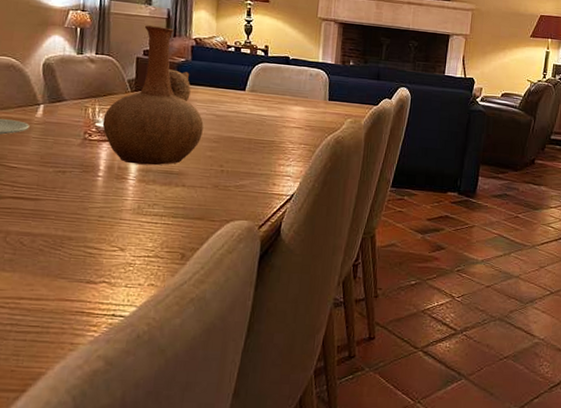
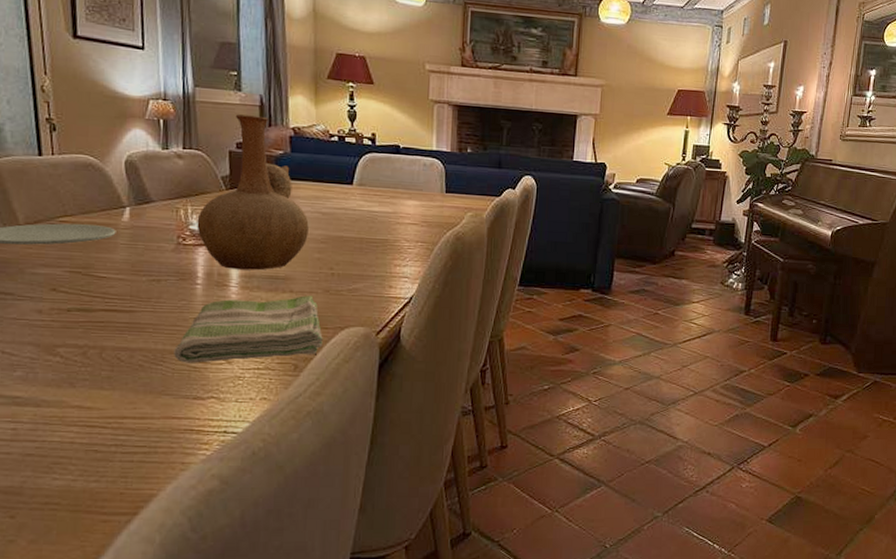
dish towel: none [72,190,210,250] -> present [174,295,323,363]

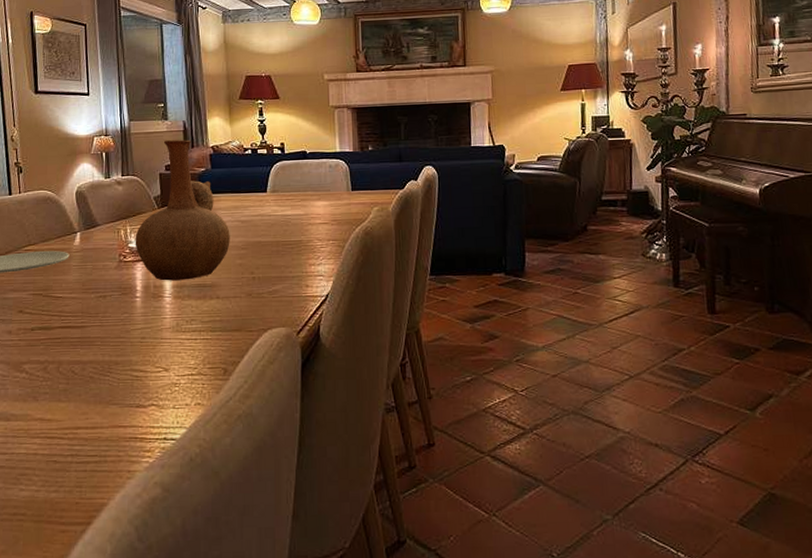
dish towel: present [174,295,323,363] -> none [119,300,248,373]

